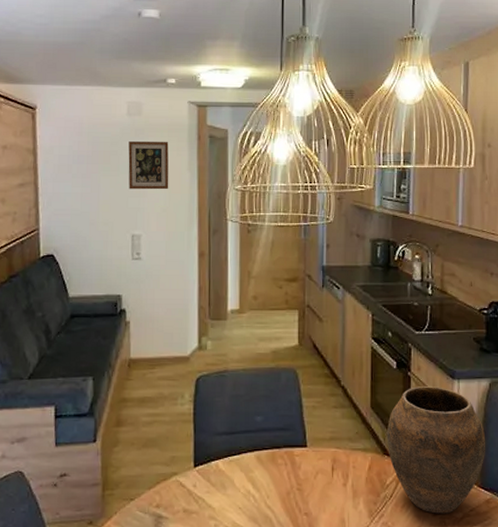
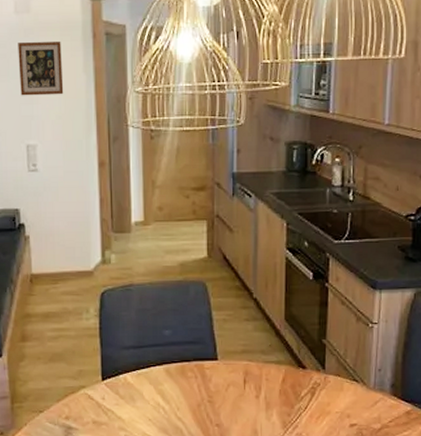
vase: present [387,385,486,514] -> none [303,296,409,425]

